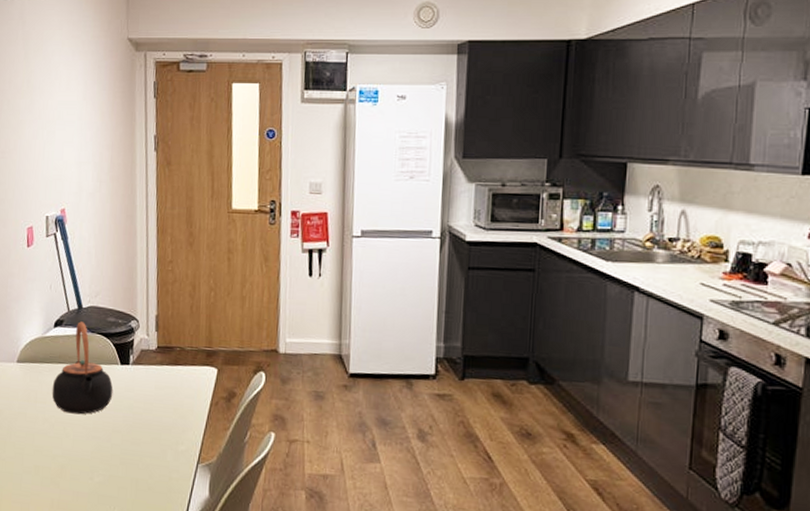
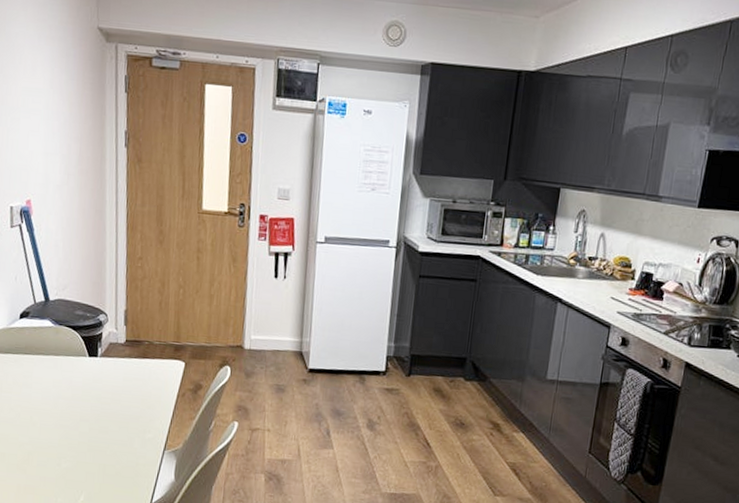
teapot: present [52,321,113,415] -> none [17,314,81,404]

